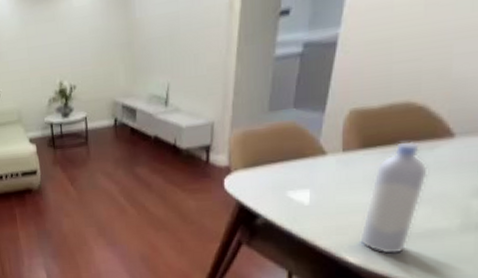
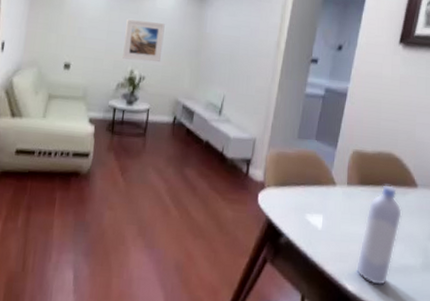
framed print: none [44,22,89,73] -> present [123,19,165,62]

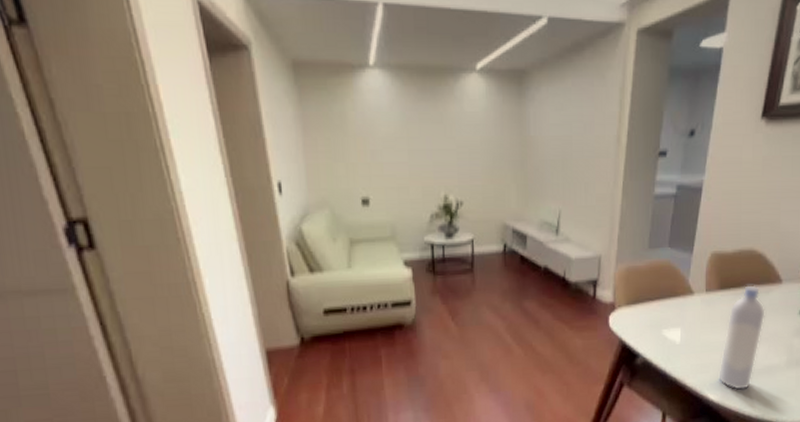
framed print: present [123,19,165,62] -> none [430,131,480,183]

